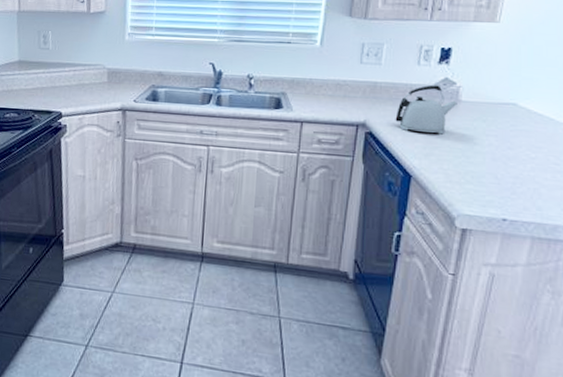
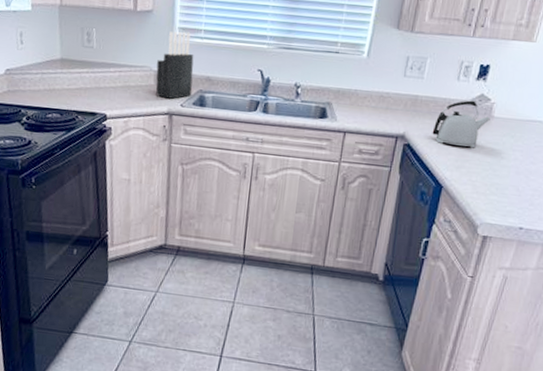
knife block: none [109,30,146,95] -> present [155,31,194,99]

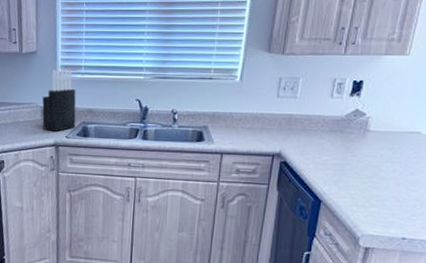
kettle: present [432,100,490,148] -> none [308,116,366,162]

